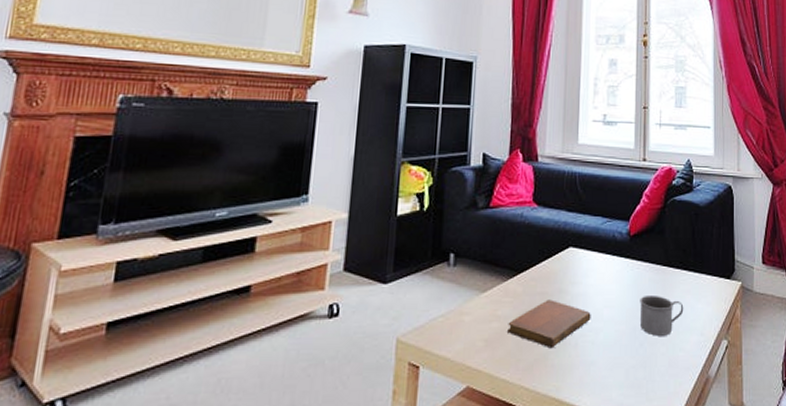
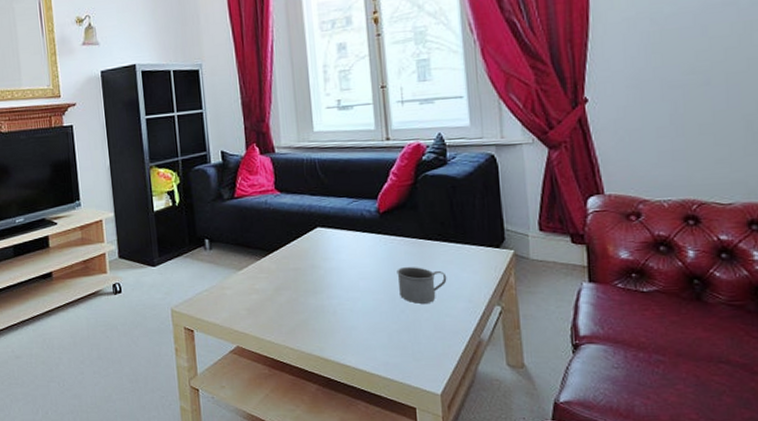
notebook: present [507,299,591,349] -> none [266,274,347,316]

